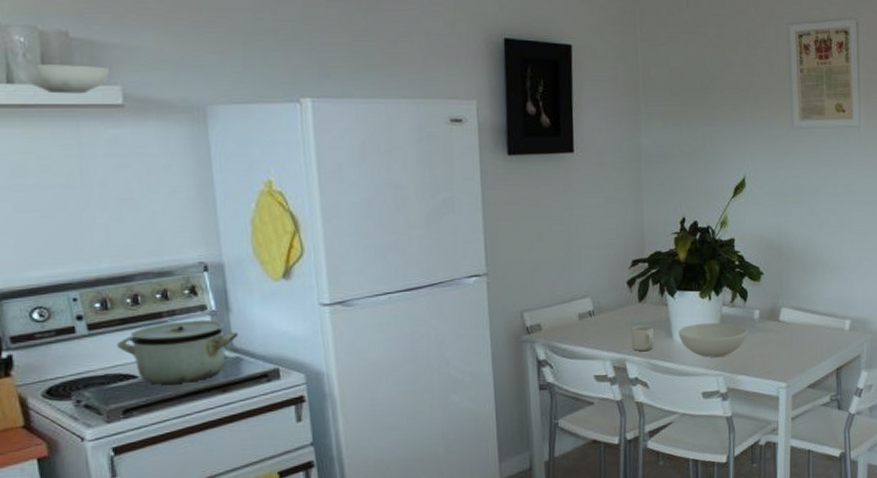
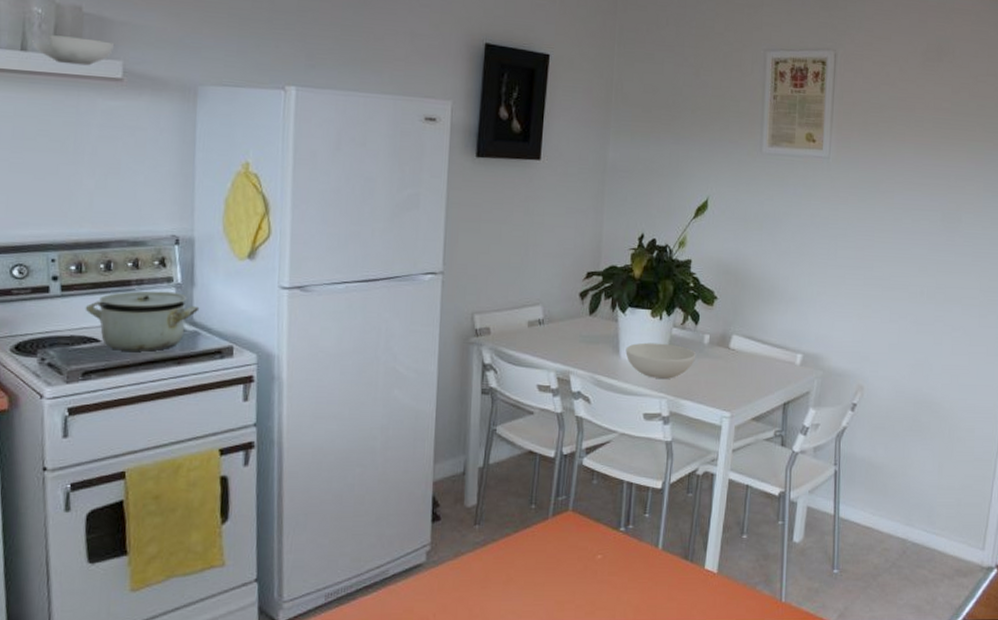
cup: present [631,325,655,351] -> none [578,339,602,365]

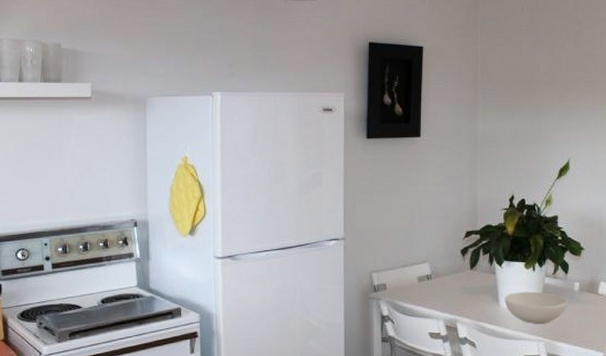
bowl: present [32,35,115,66] -> none [26,68,85,89]
saucepan: present [85,291,200,352] -> none [70,265,154,315]

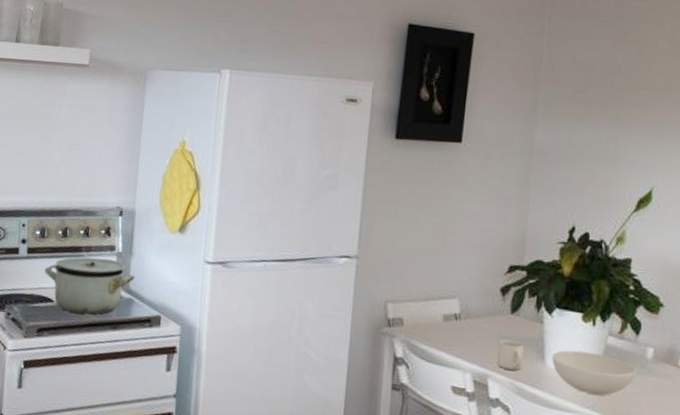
saucepan: none [70,265,154,315] -> present [44,257,135,315]
cup: none [463,290,483,313] -> present [497,339,525,371]

